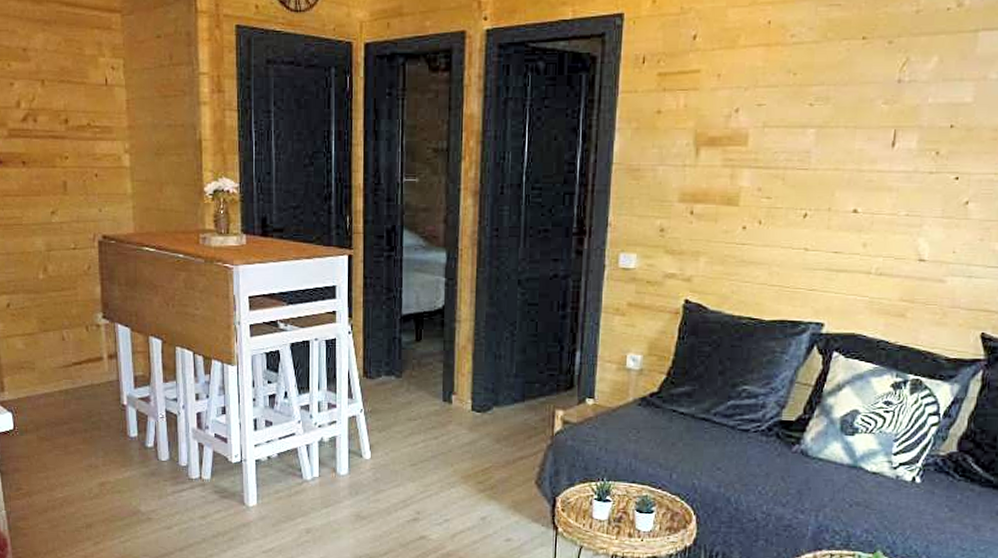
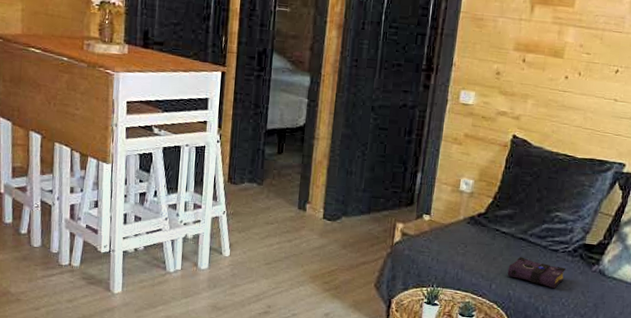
book: none [689,440,760,475] -> present [507,256,566,289]

